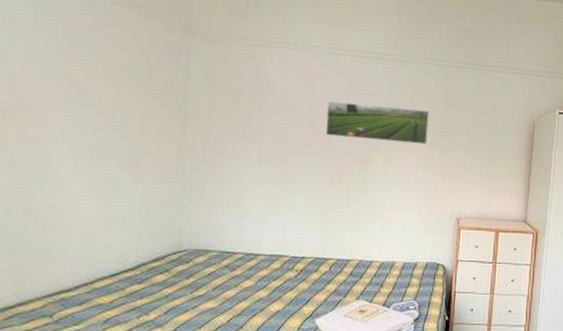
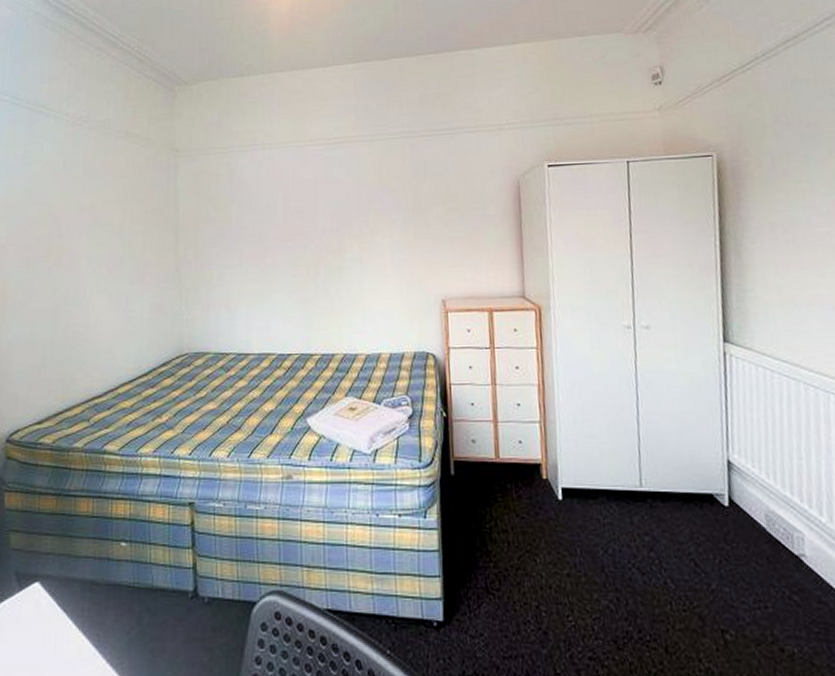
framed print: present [325,101,429,145] -> none [297,187,400,228]

